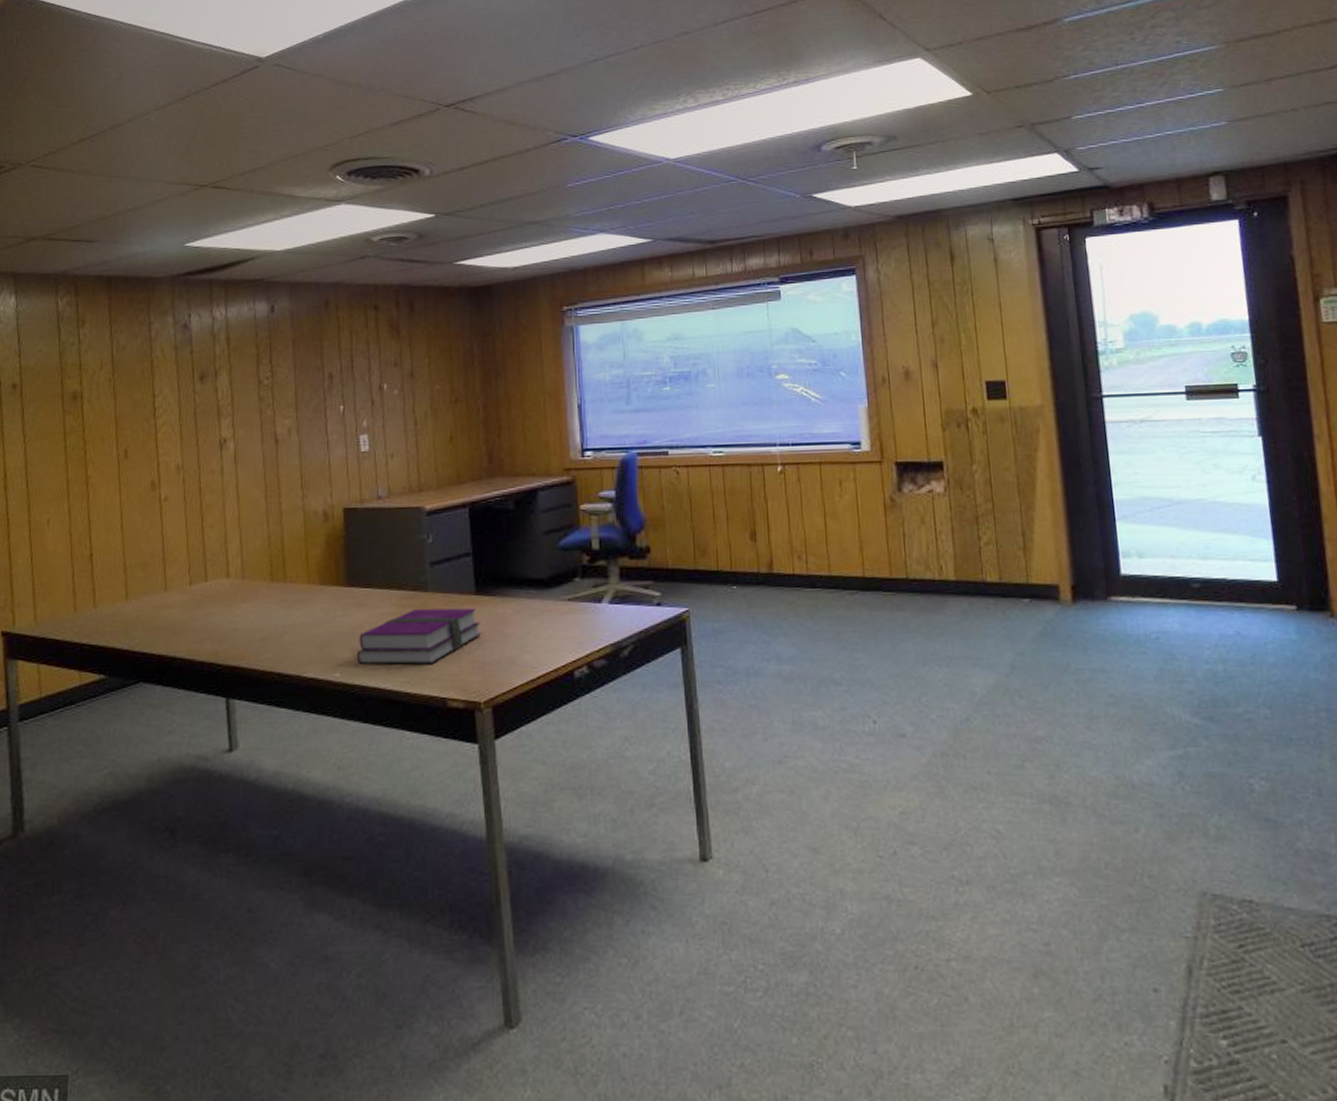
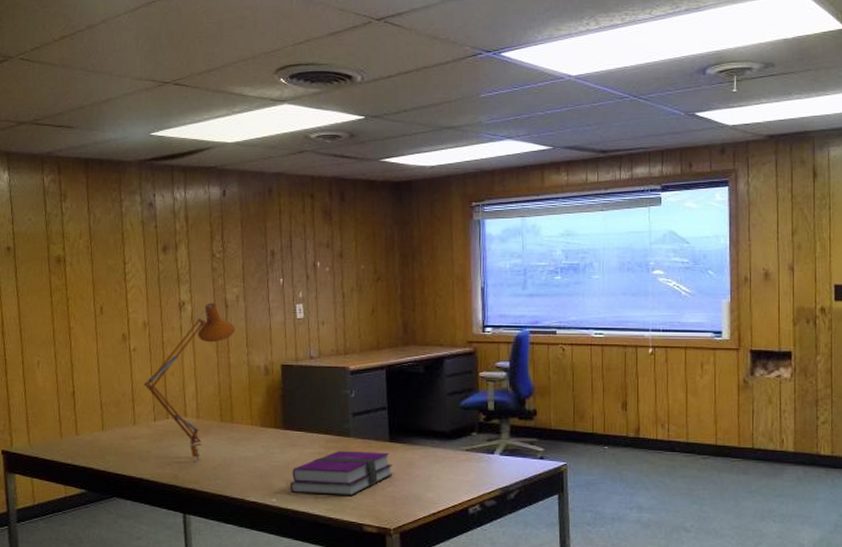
desk lamp: none [177,438,287,632] -> present [143,303,235,462]

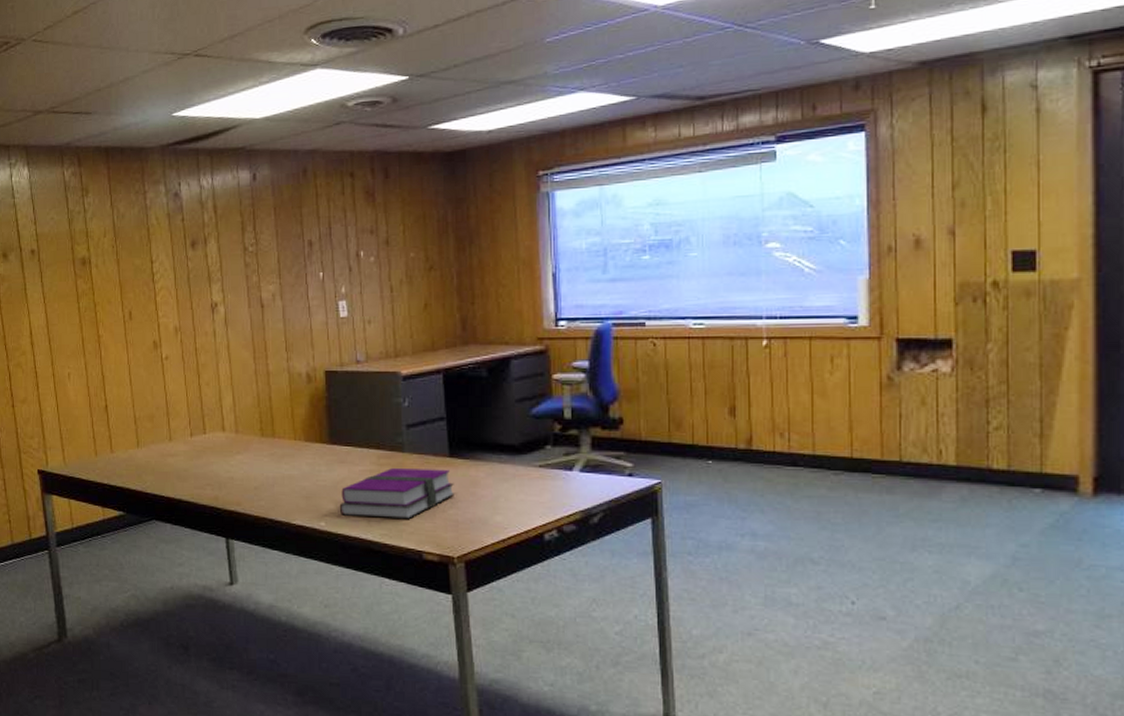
desk lamp: present [143,303,235,462] -> none [178,303,272,481]

